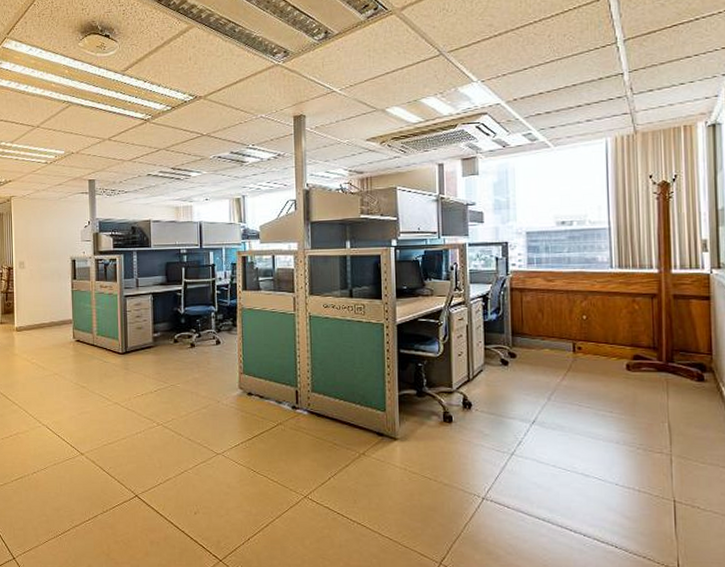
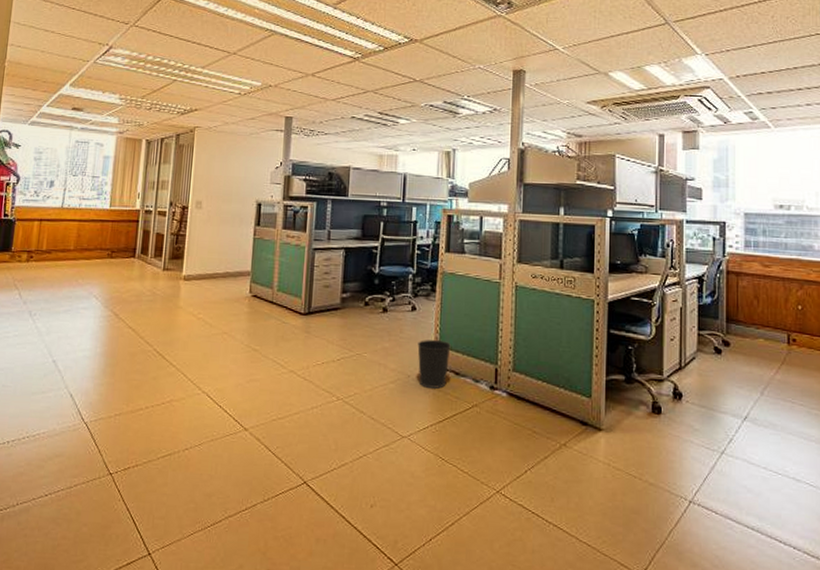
wastebasket: none [224,368,254,411] -> present [417,339,451,389]

